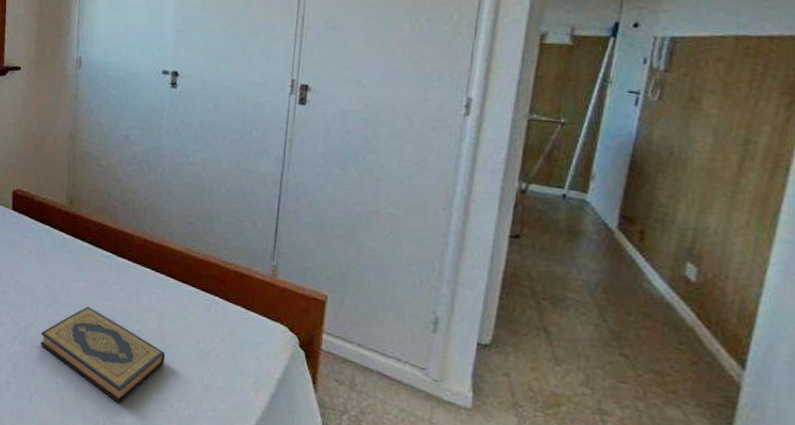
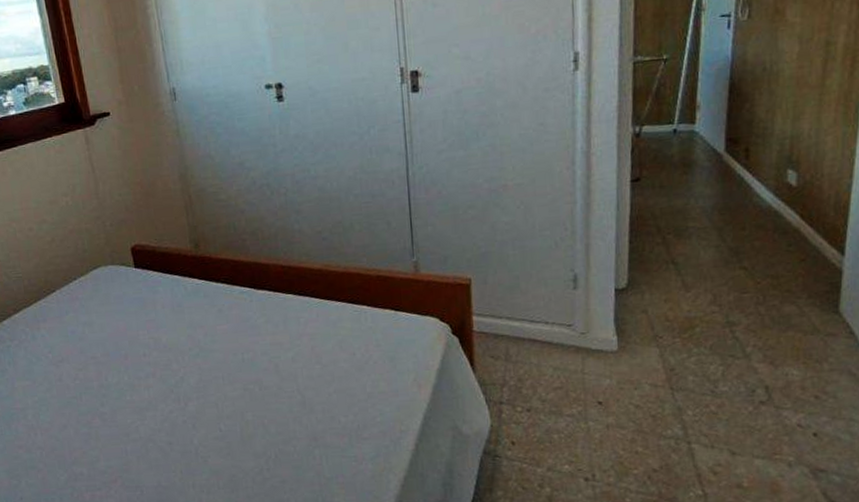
hardback book: present [40,306,165,404] -> none [193,347,325,433]

